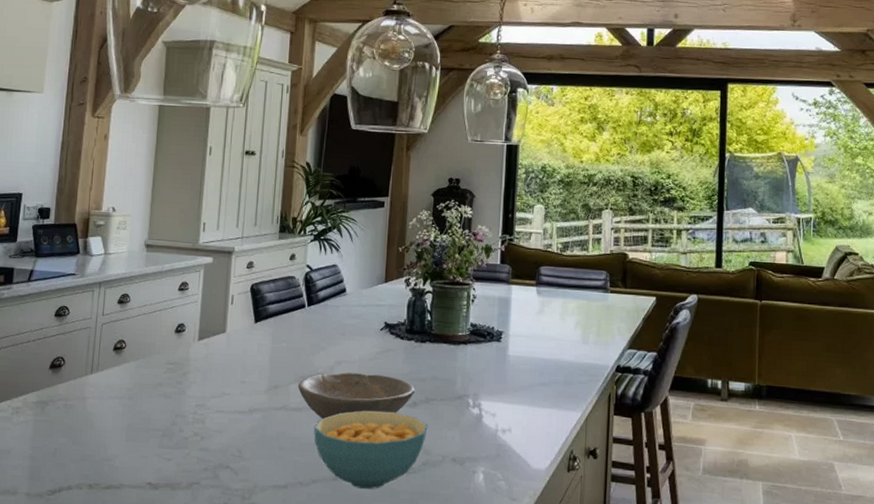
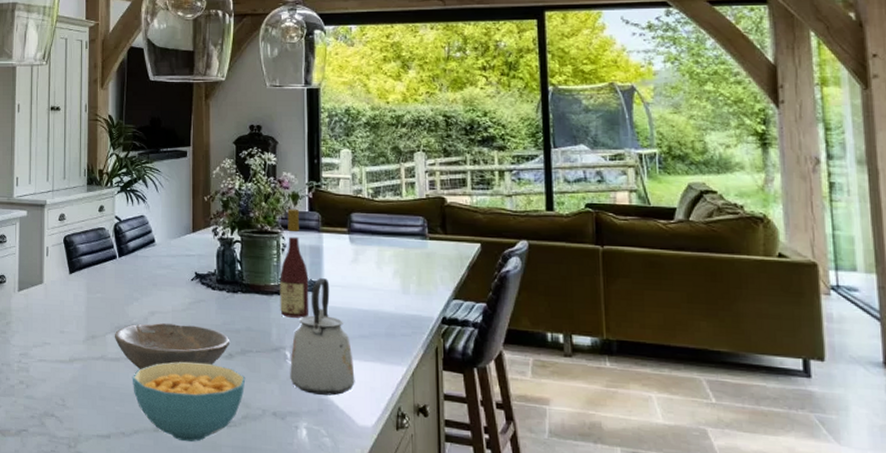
wine bottle: none [466,260,496,367] -> present [280,208,310,318]
kettle: none [471,328,533,441] -> present [290,278,355,396]

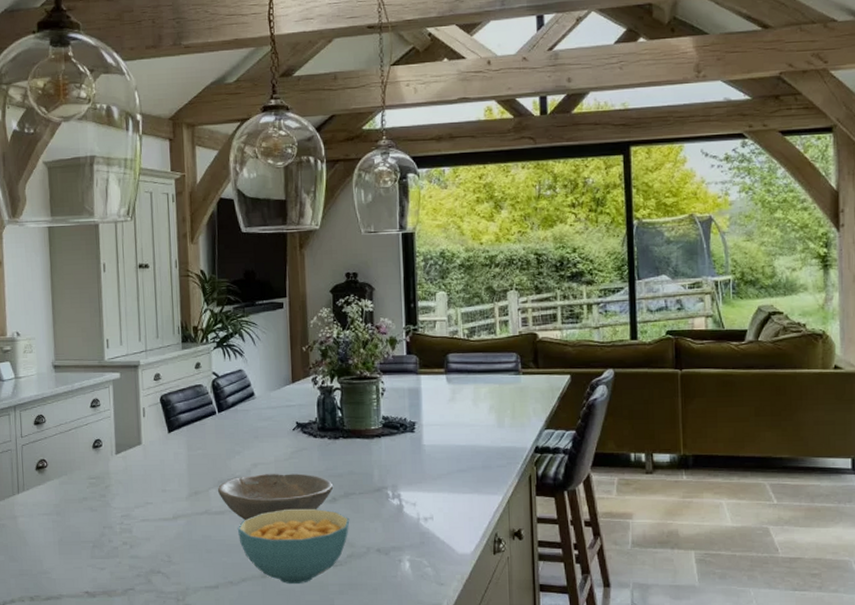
wine bottle: present [280,208,310,318] -> none [380,353,410,459]
kettle: present [290,278,355,396] -> none [392,419,455,528]

